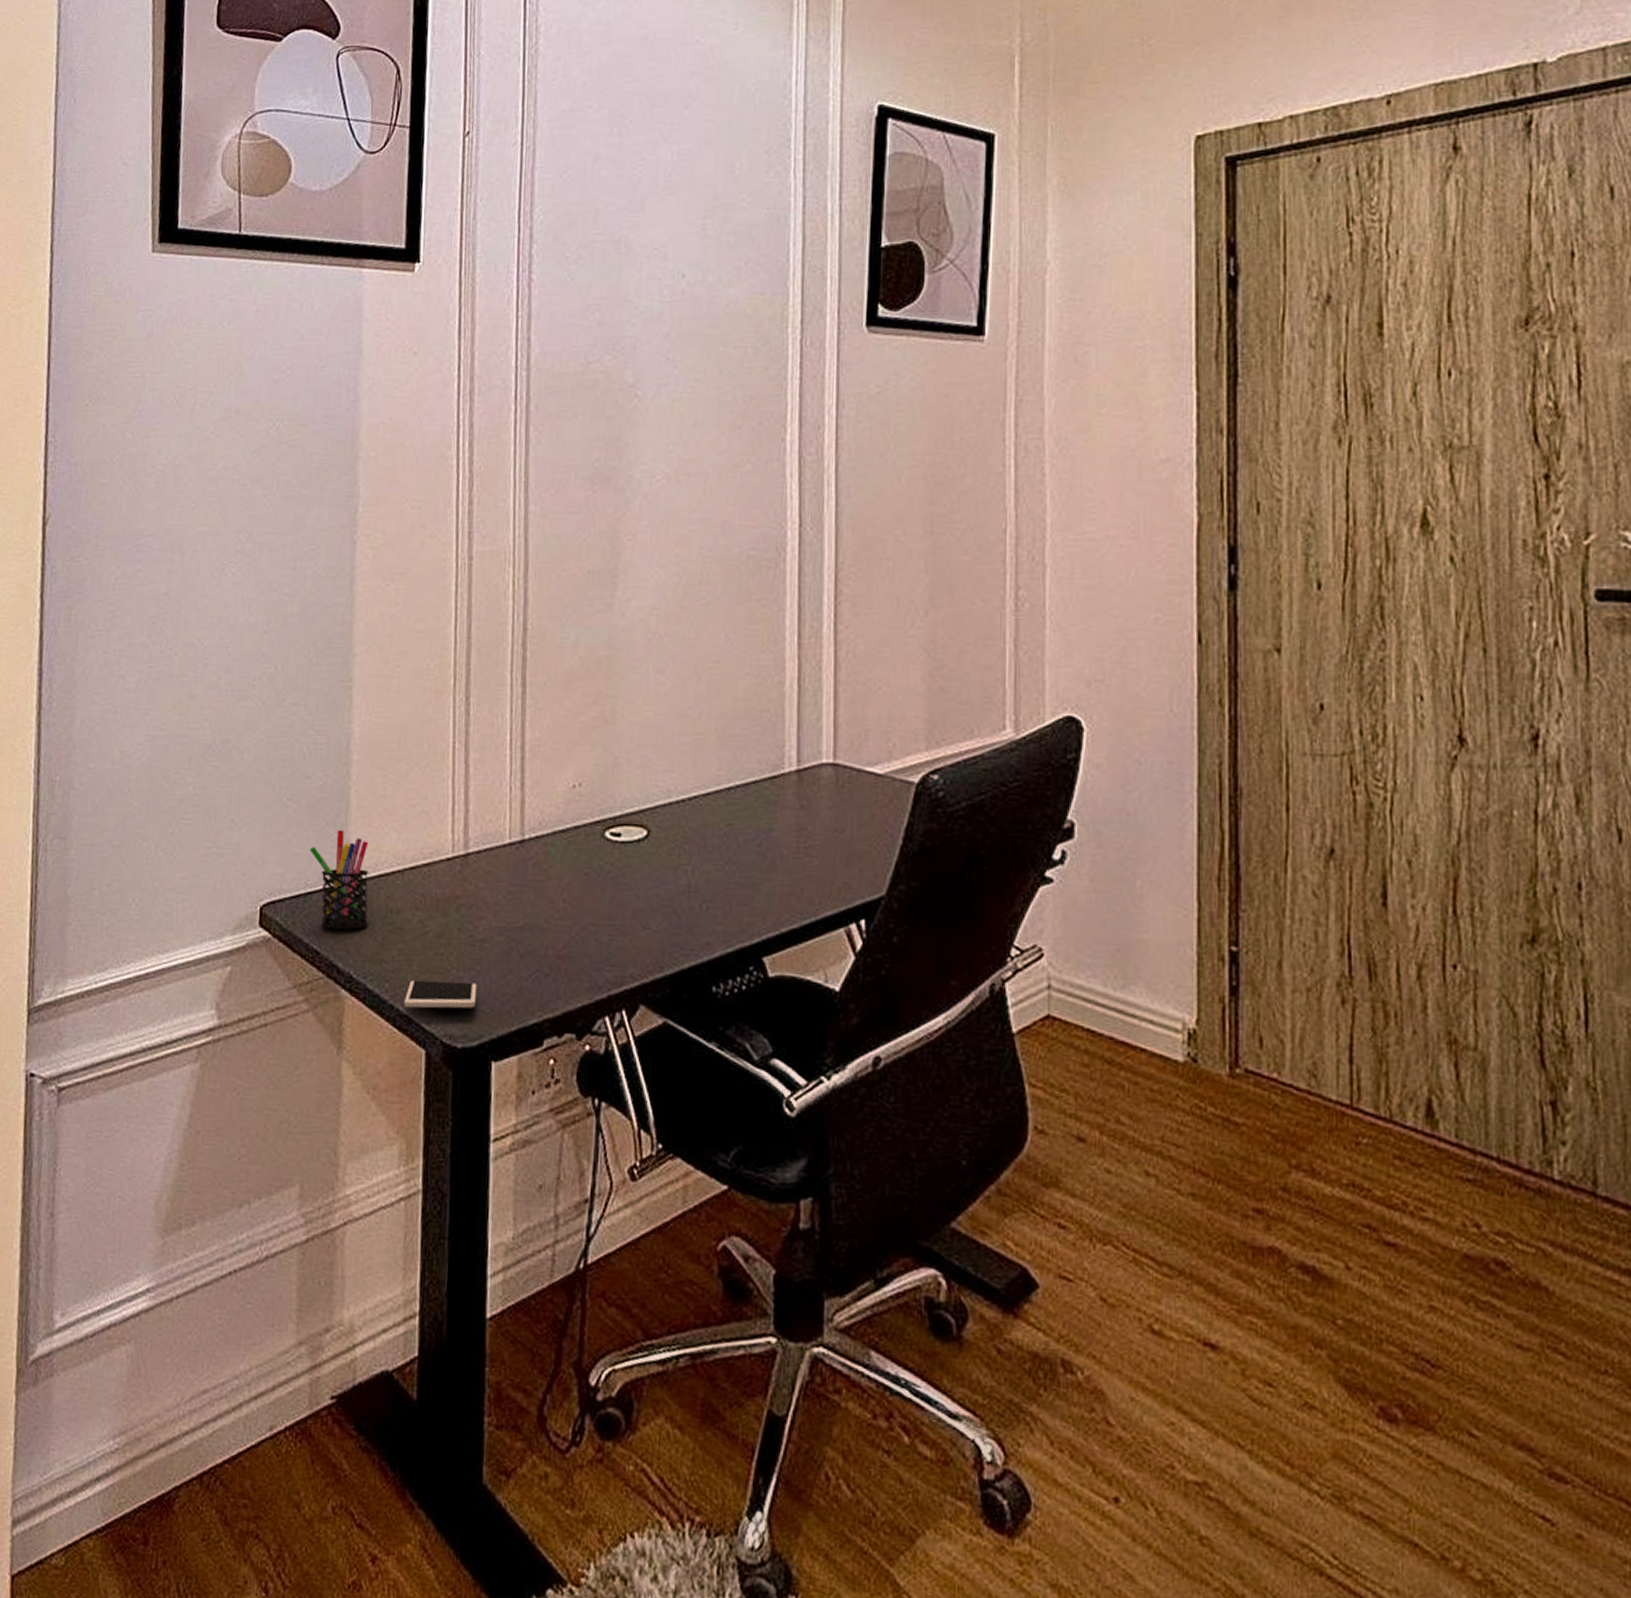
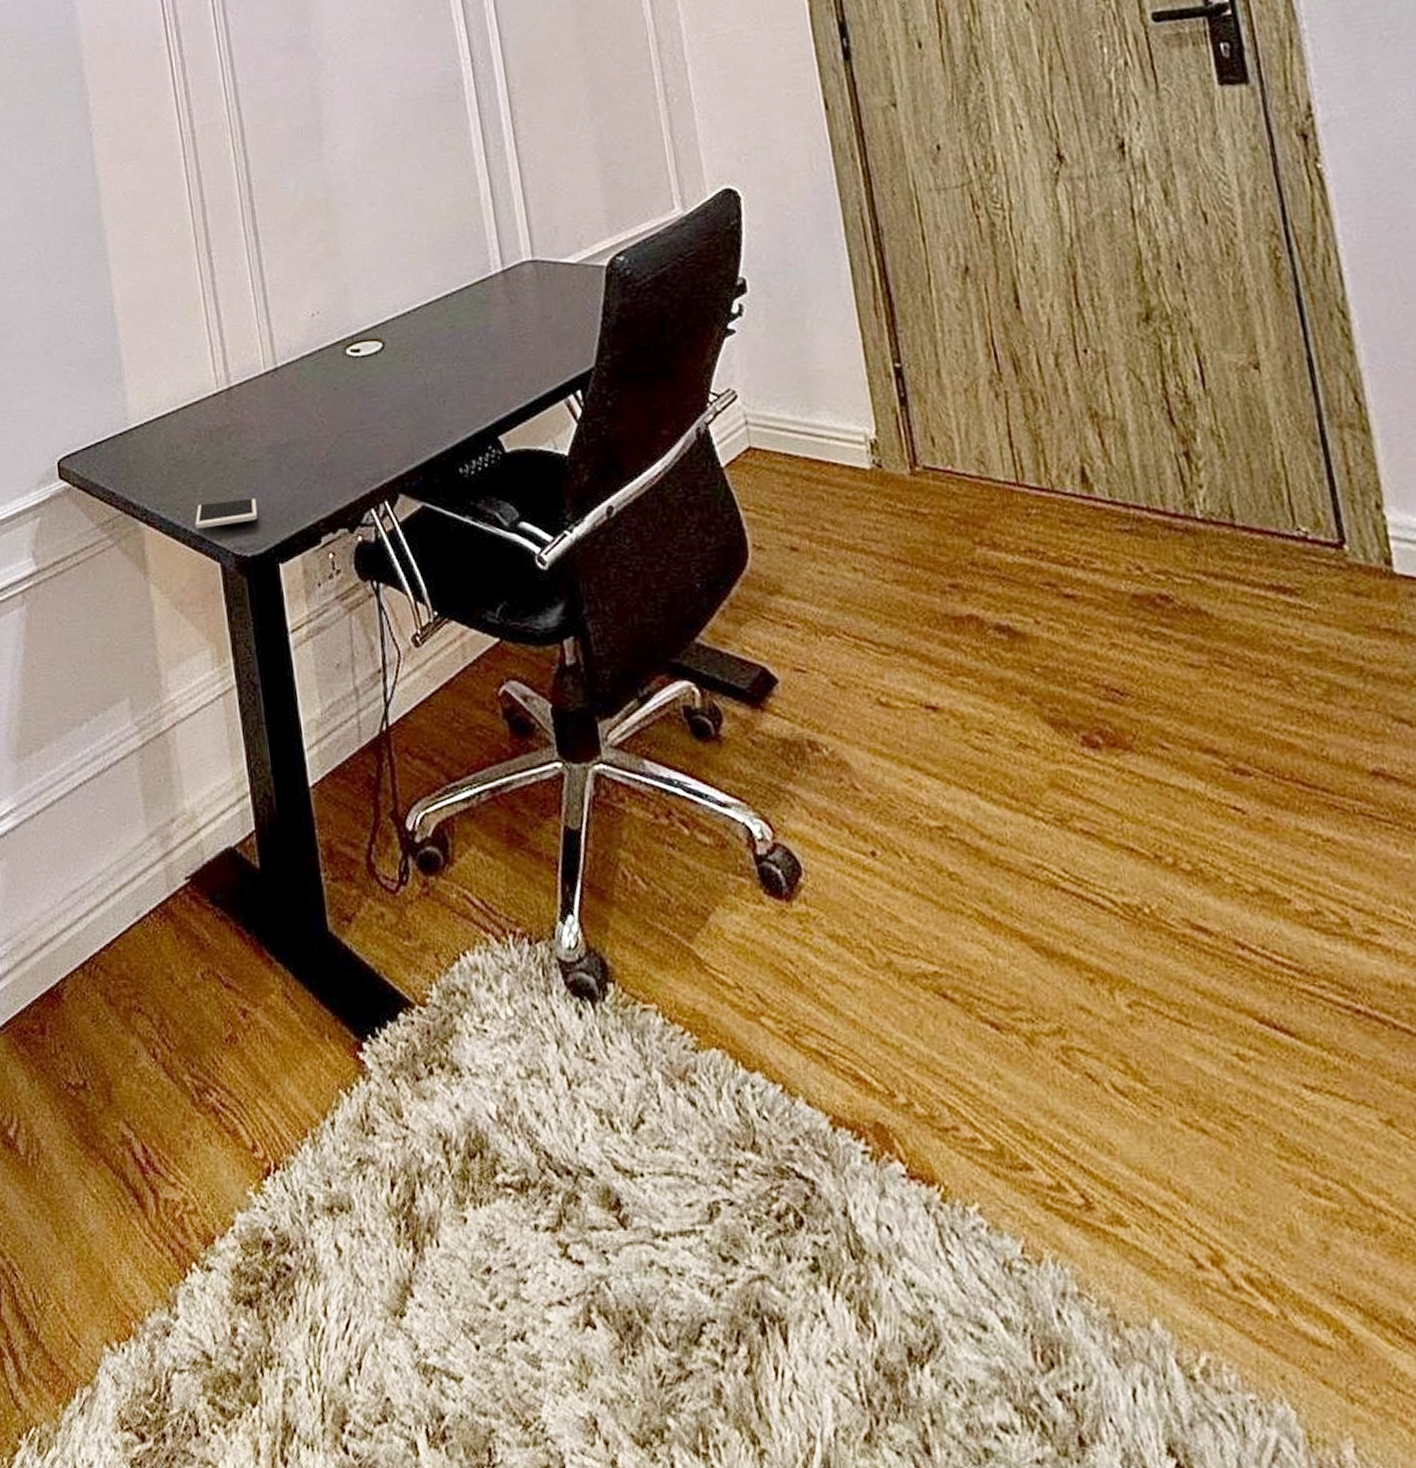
pen holder: present [309,829,369,930] -> none [92,383,154,472]

